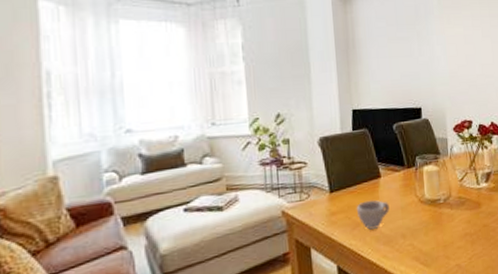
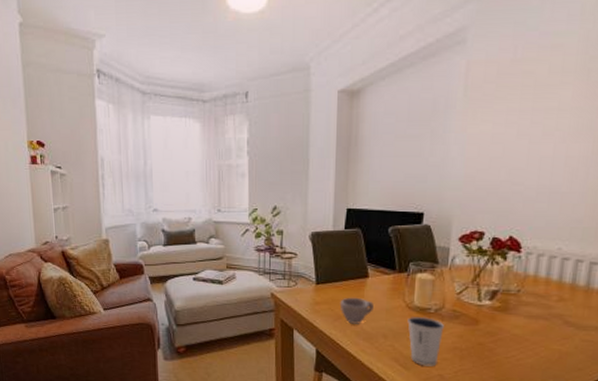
dixie cup: none [422,208,454,259] -> present [407,316,444,367]

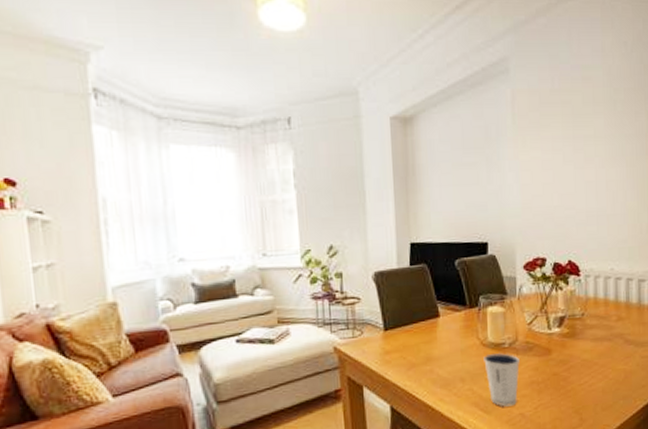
cup: present [339,297,374,324] -> none [411,340,448,371]

